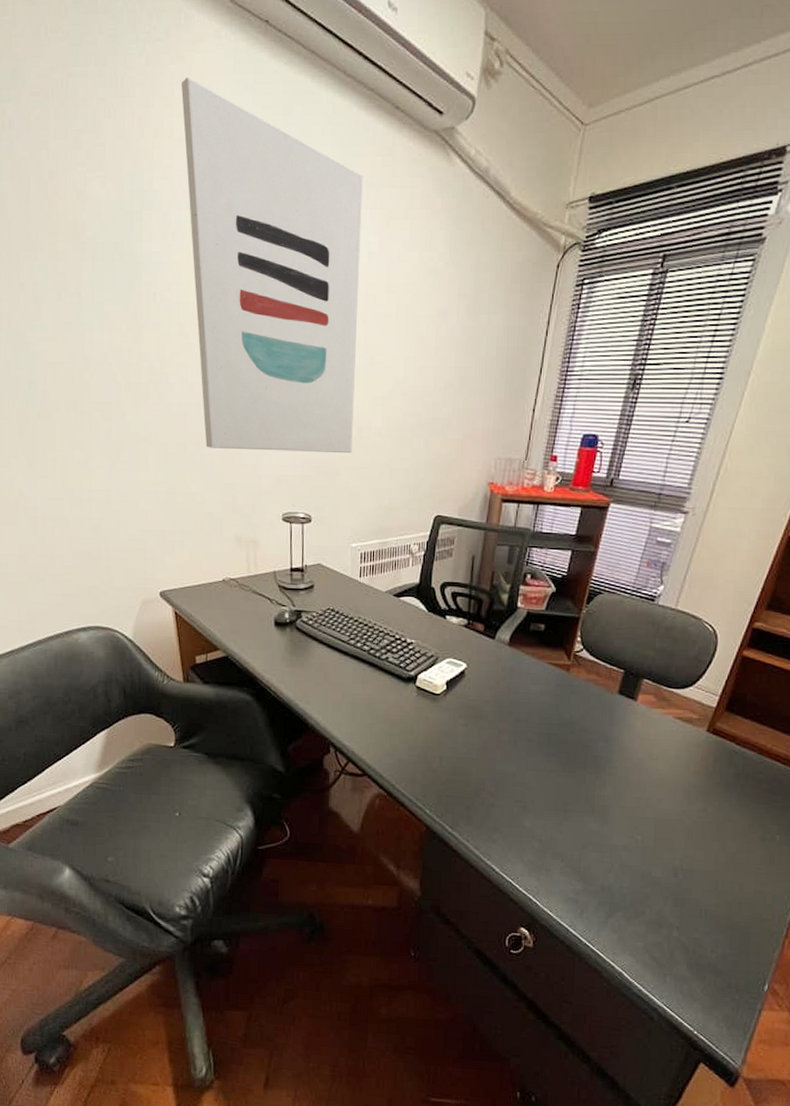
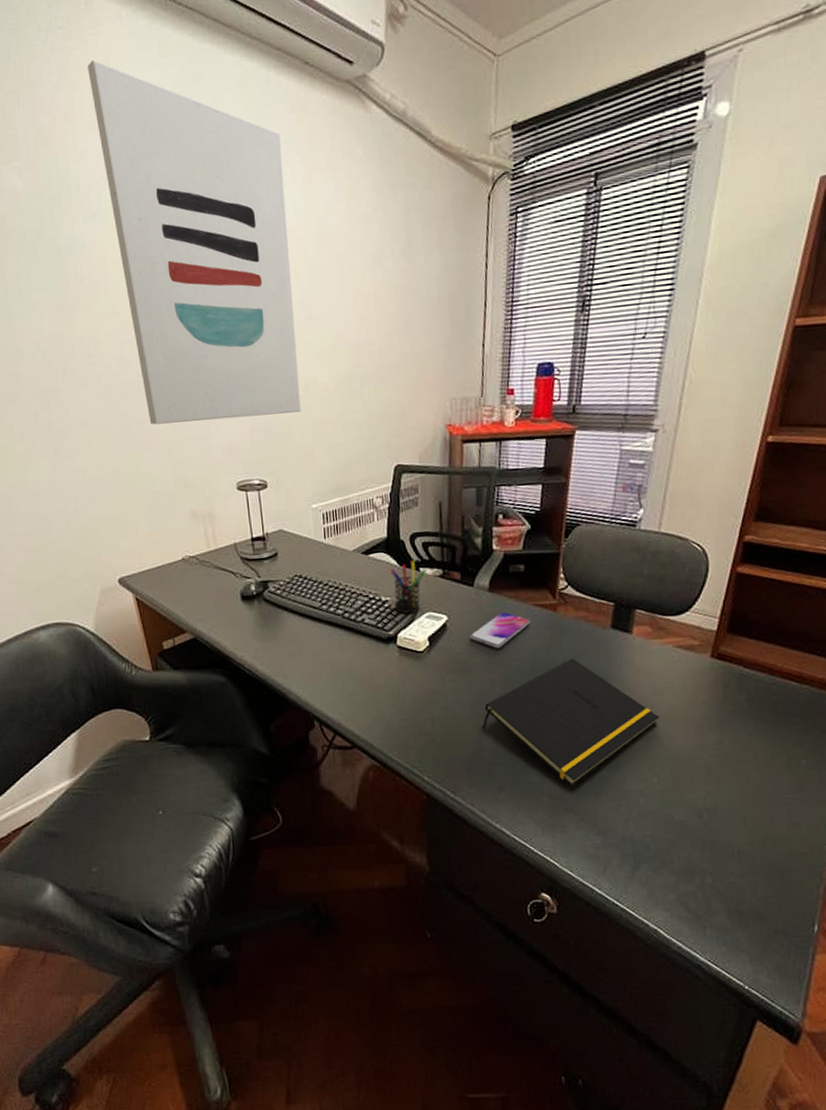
pen holder: none [418,608,452,658] -> present [390,560,426,614]
smartphone: none [485,666,543,700] -> present [469,611,530,649]
notepad: none [486,717,651,835] -> present [482,658,659,787]

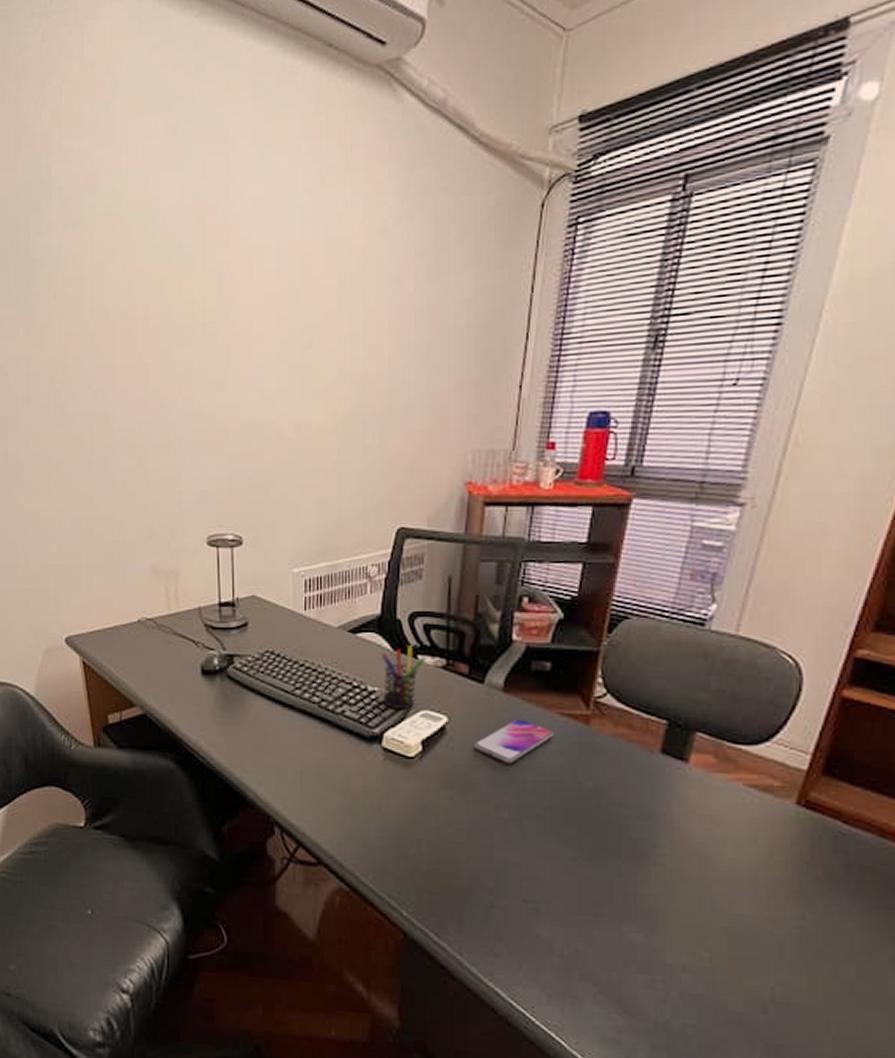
wall art: present [88,60,301,425] -> none [81,48,292,464]
notepad: present [482,658,659,787] -> none [481,786,718,949]

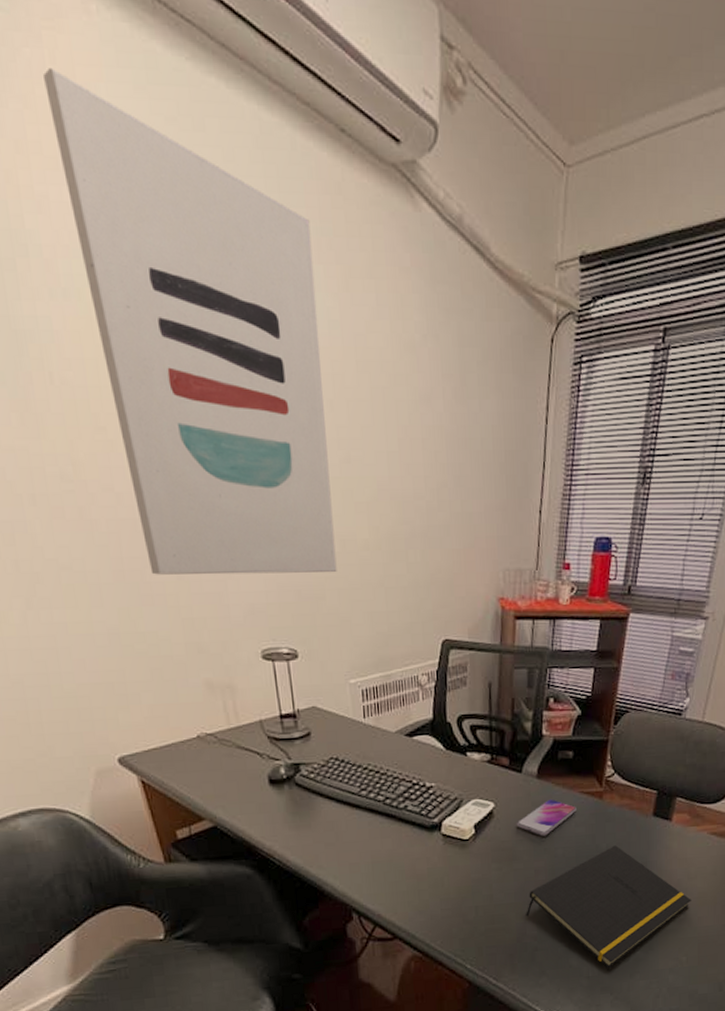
wall art: none [81,48,292,464] -> present [44,68,337,575]
pen holder: present [382,645,425,710] -> none [436,744,474,801]
notepad: none [481,786,718,949] -> present [526,845,691,968]

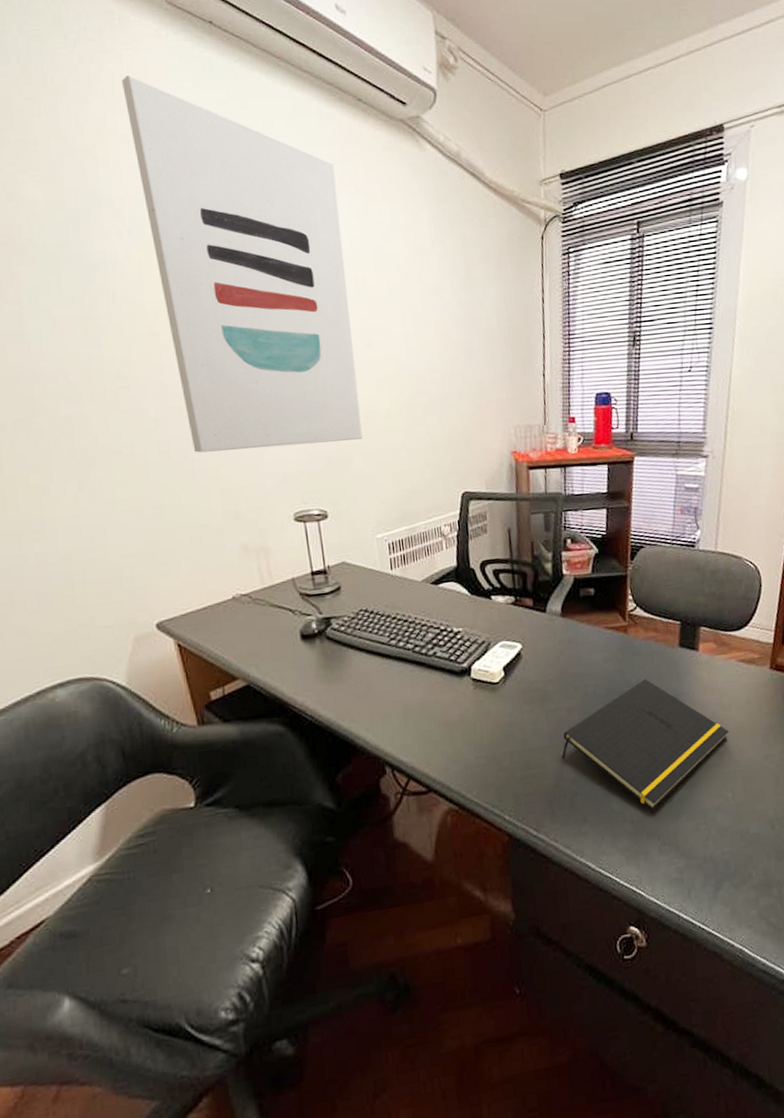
smartphone: present [516,799,577,836] -> none [544,636,603,675]

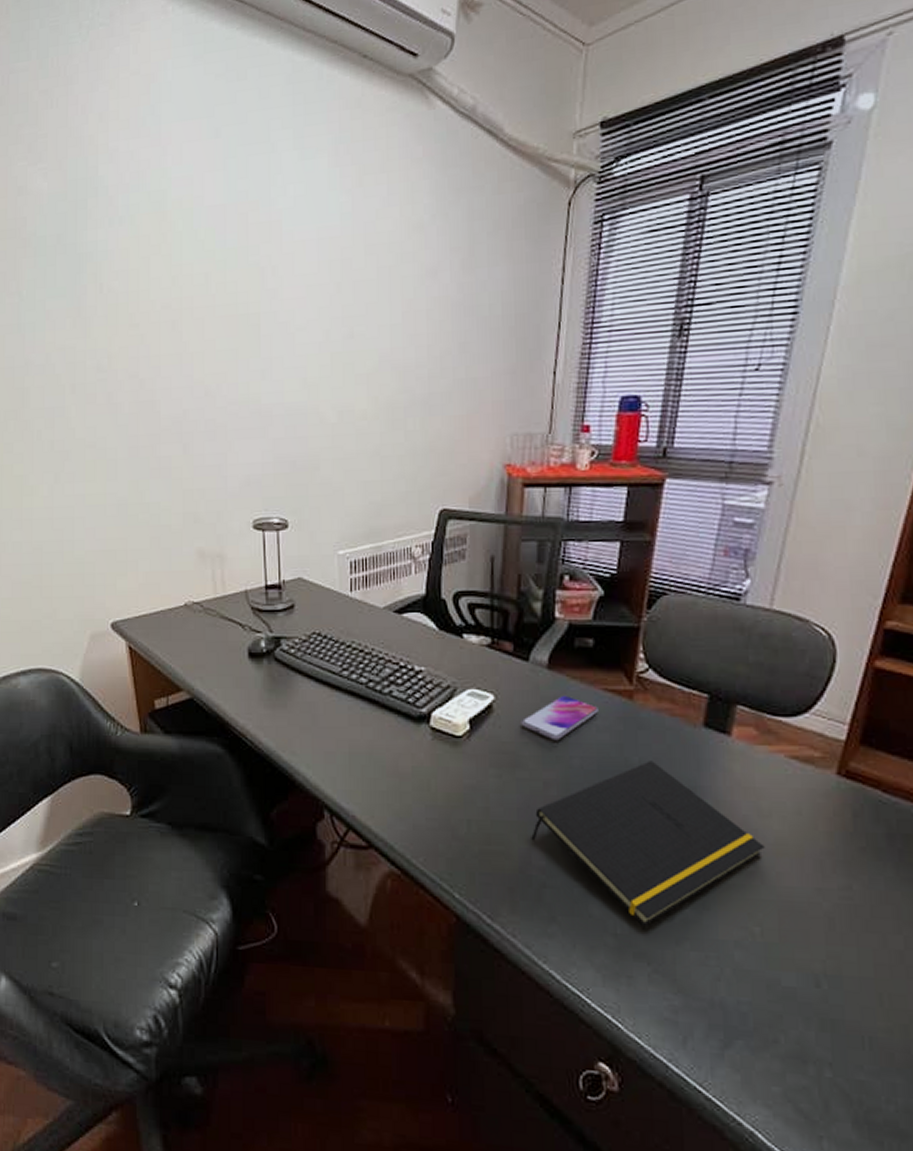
wall art: present [122,76,363,453] -> none [127,57,333,450]
smartphone: none [544,636,603,675] -> present [521,695,598,741]

